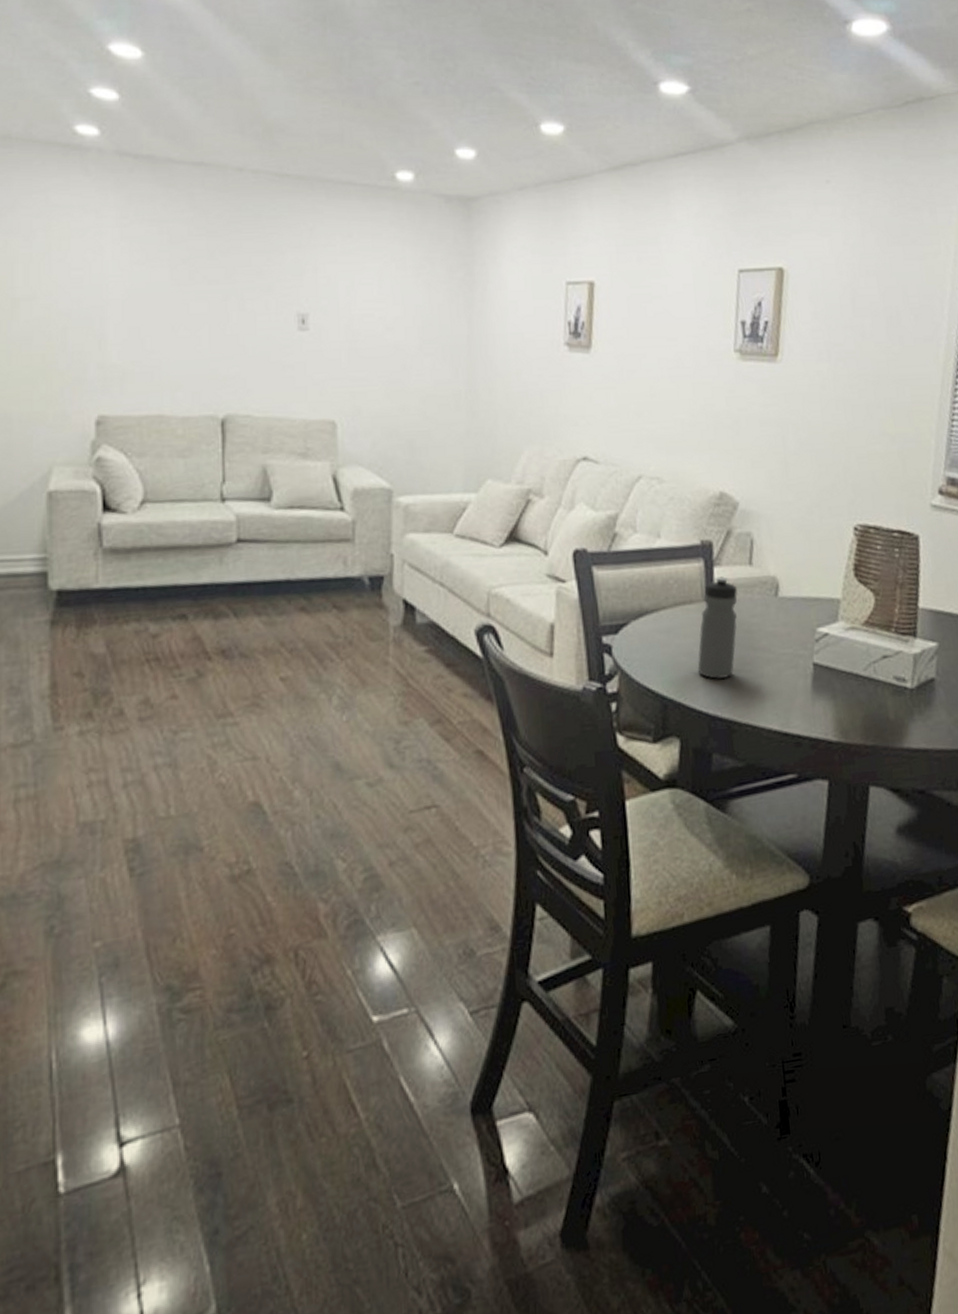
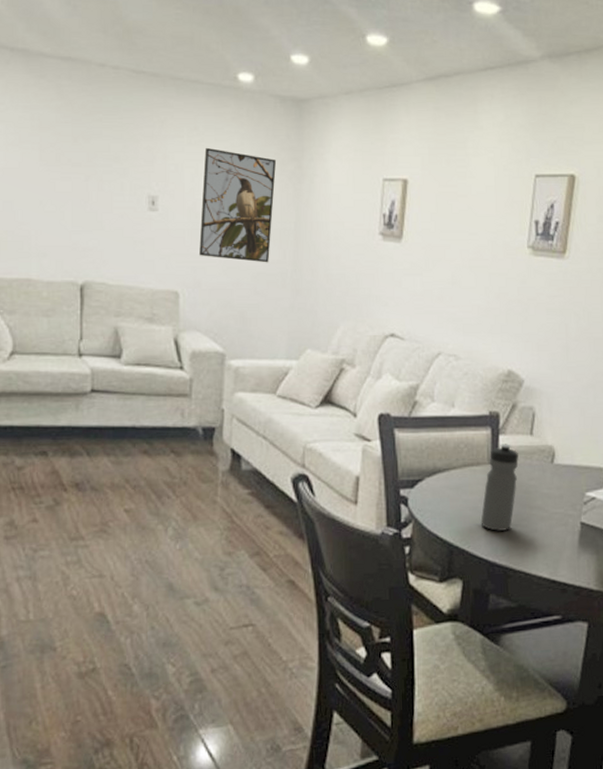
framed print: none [357,257,444,384] -> present [198,148,277,263]

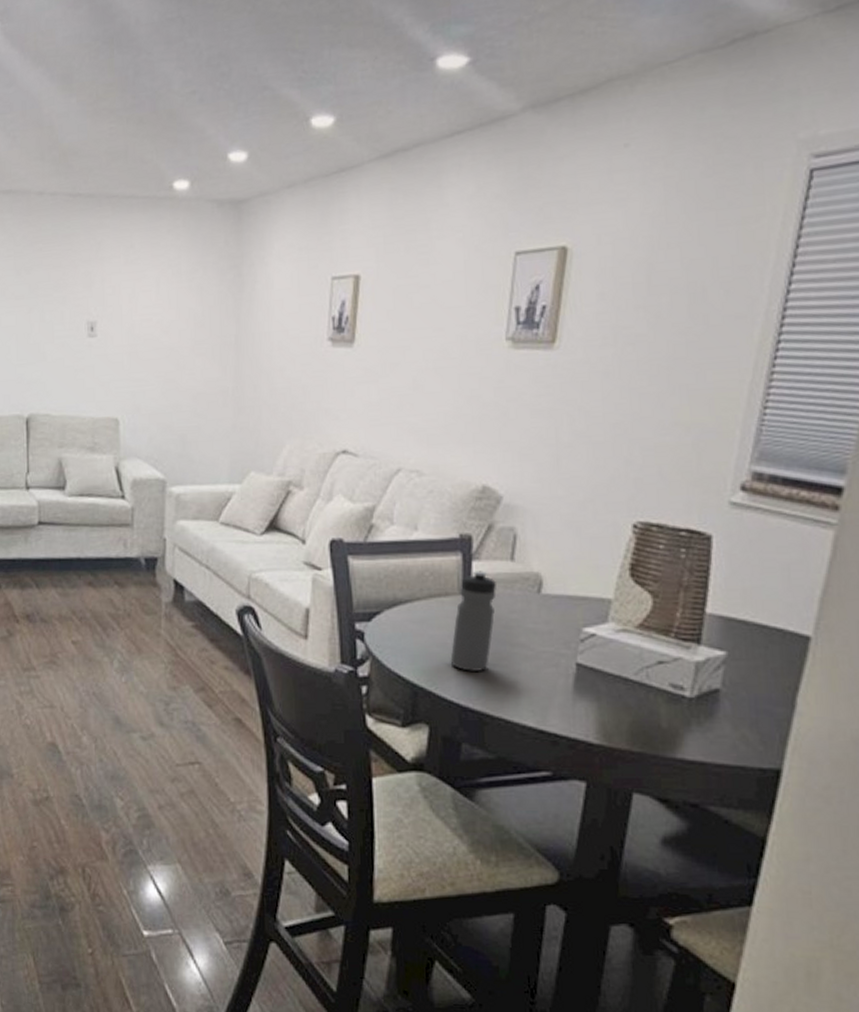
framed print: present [198,148,277,263] -> none [137,265,215,382]

